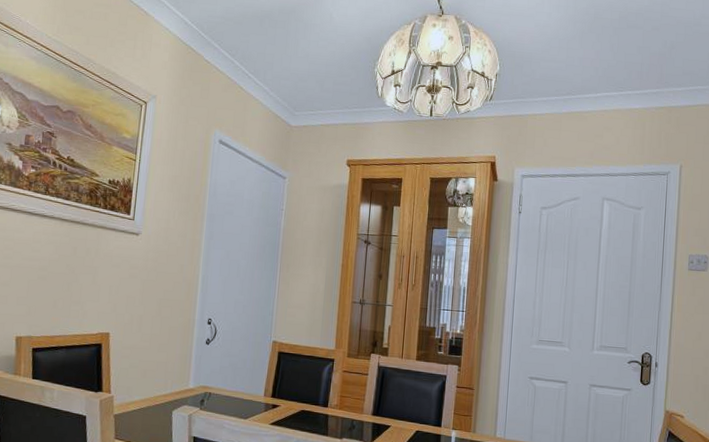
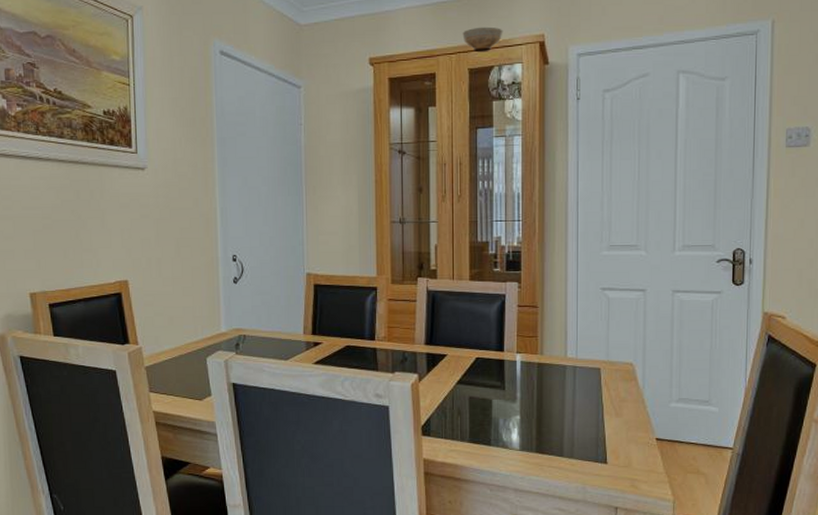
decorative bowl: none [427,144,462,166] -> present [462,26,503,53]

